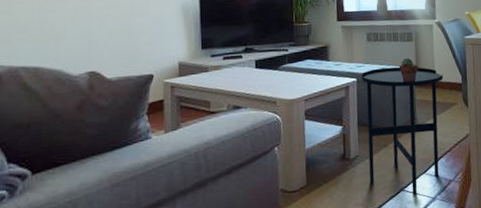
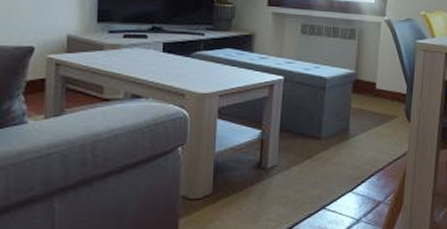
side table: present [361,66,443,195] -> none [286,67,386,215]
potted succulent: present [399,57,419,83] -> none [335,58,359,88]

